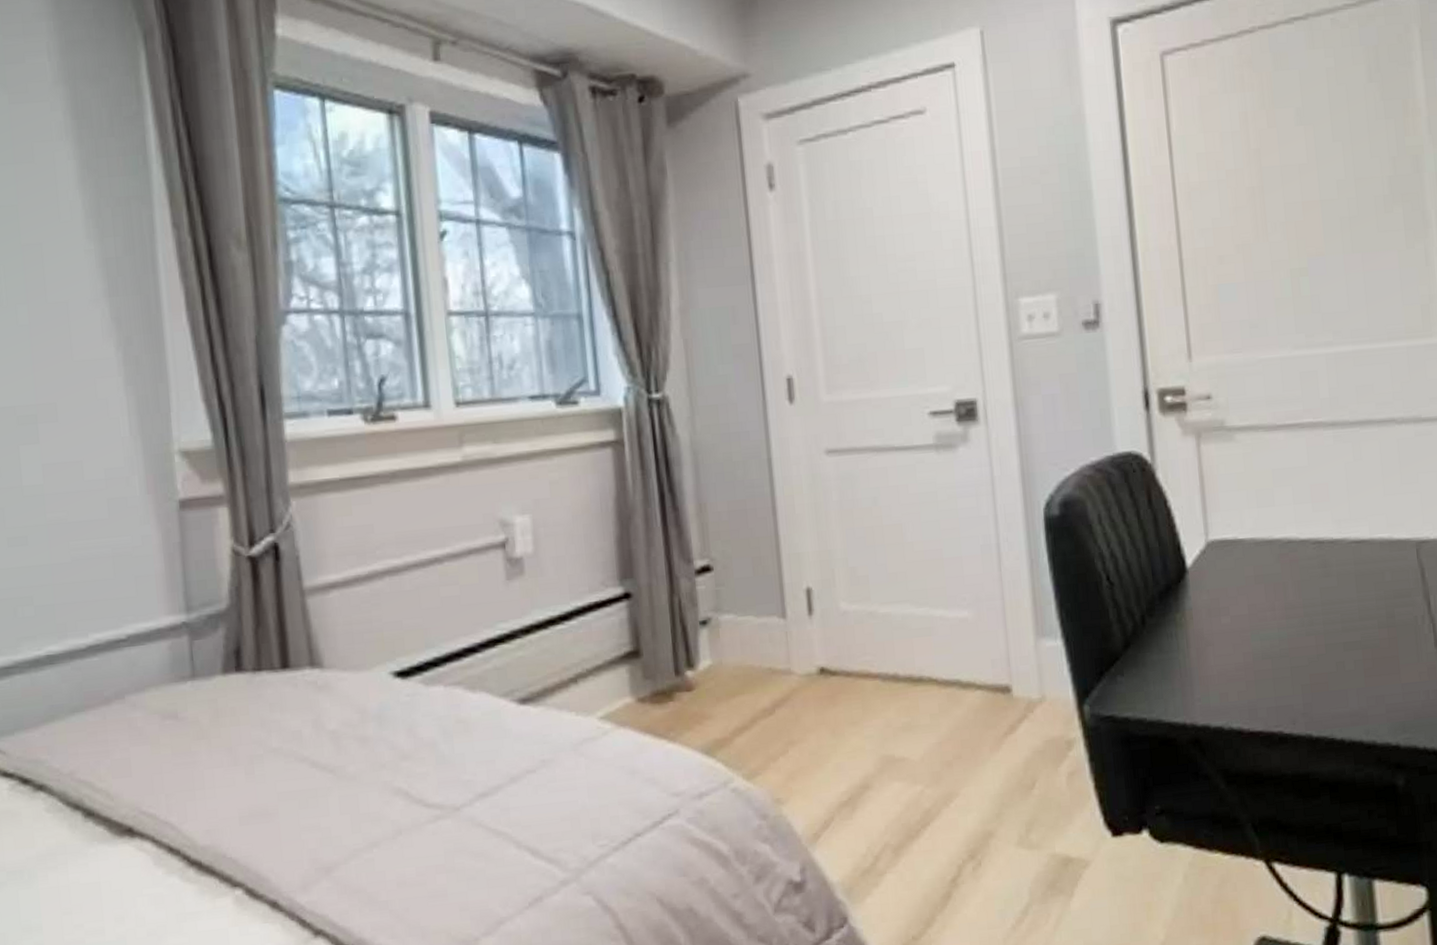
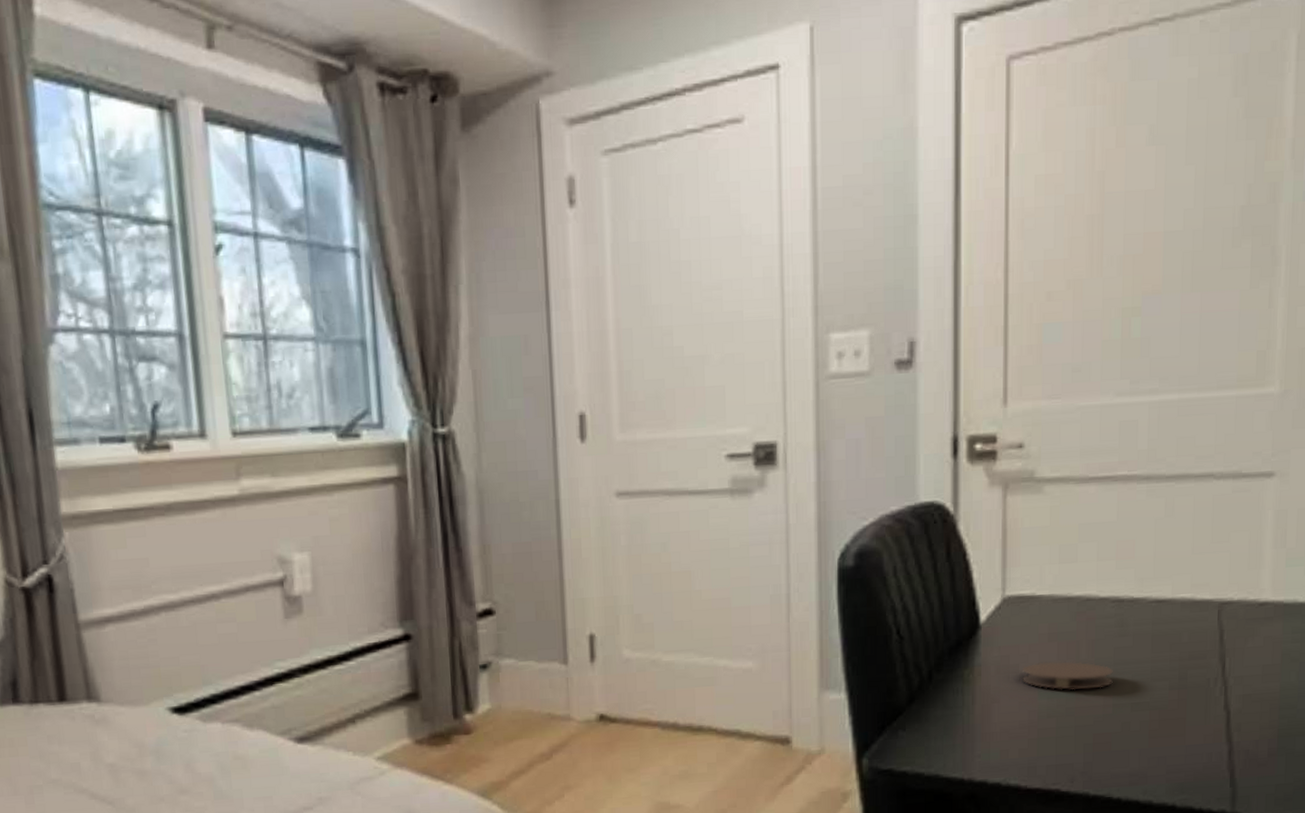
coaster: none [1232,602,1323,632] -> present [1021,661,1113,690]

